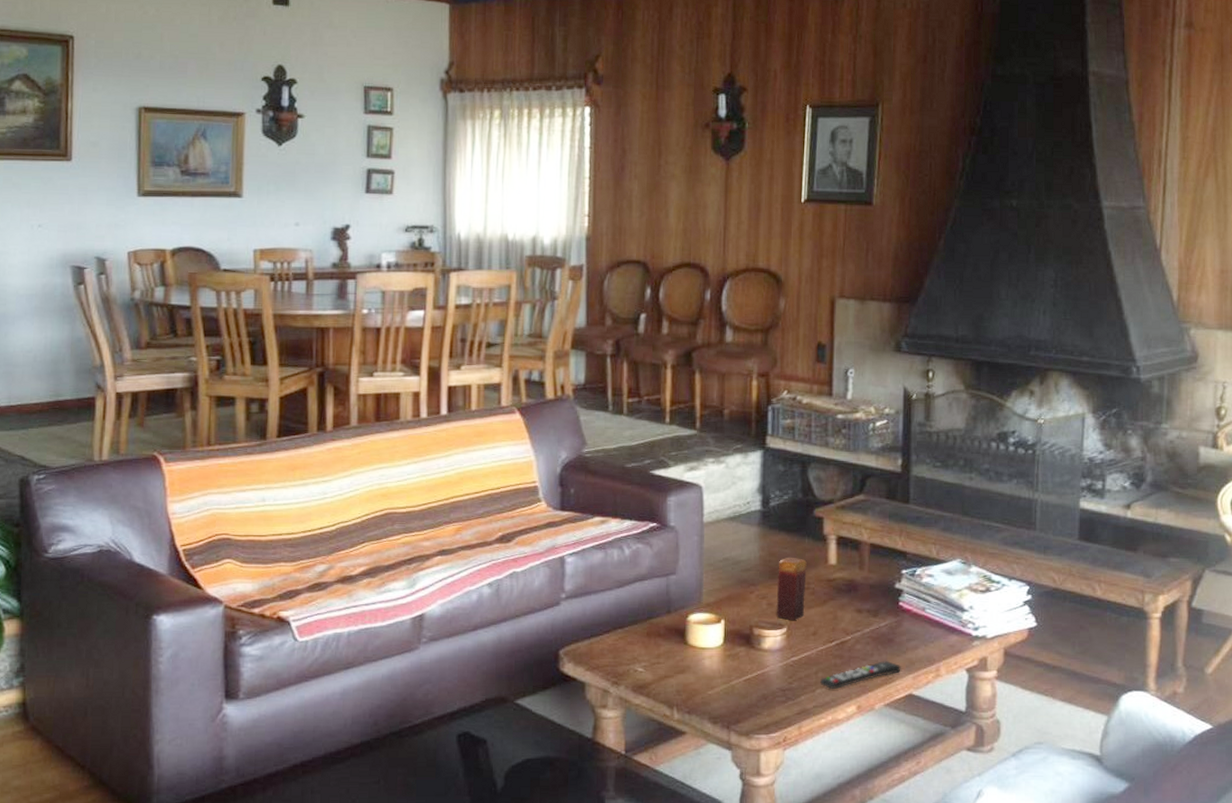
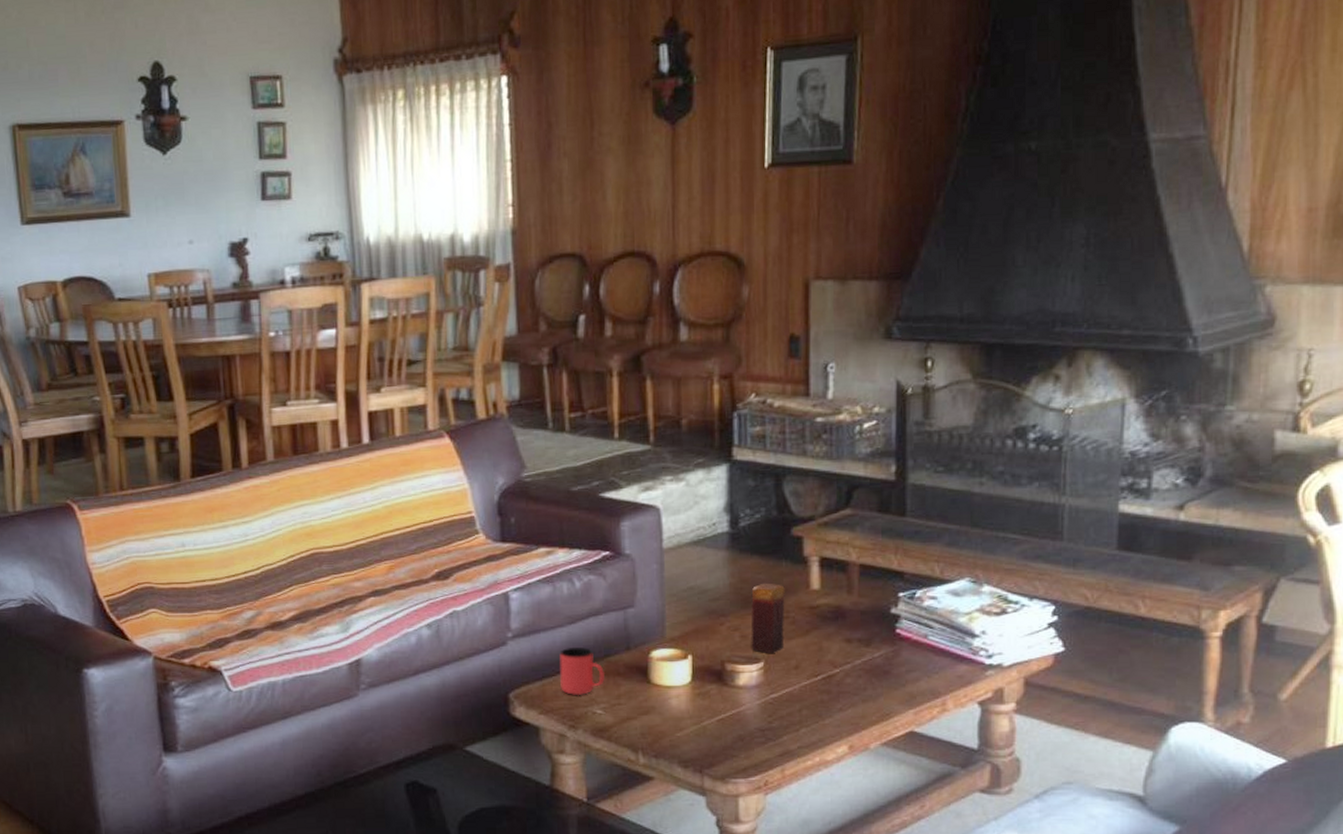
cup: none [607,610,648,655] -> present [559,648,606,696]
remote control: present [820,660,901,690] -> none [805,694,900,729]

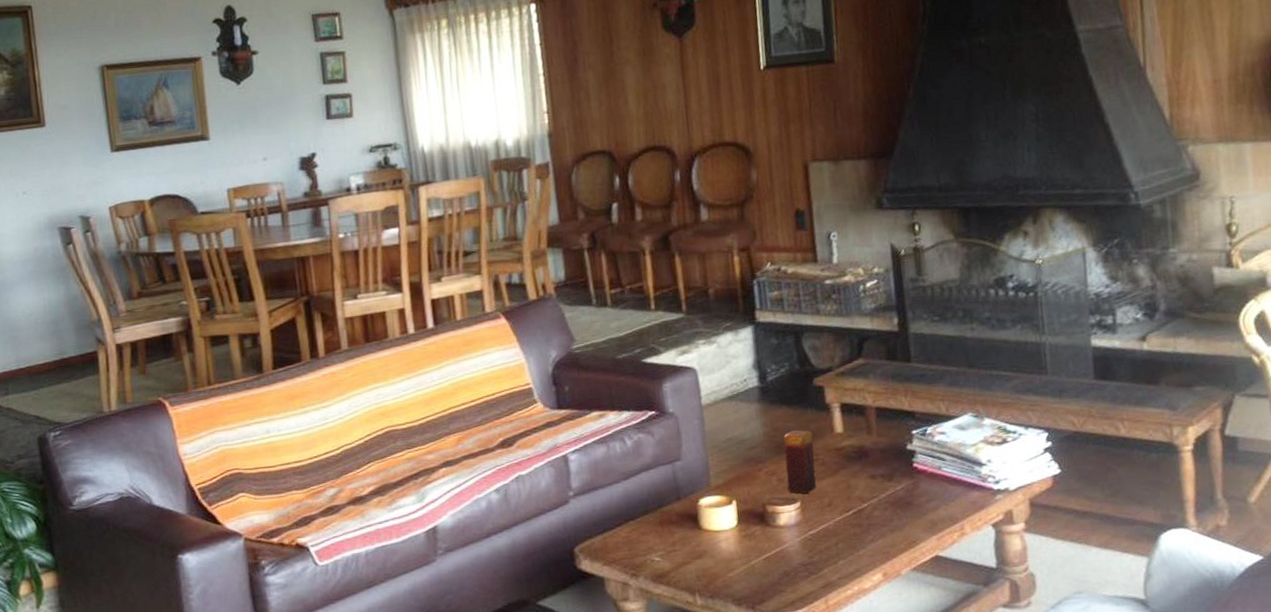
cup: present [559,648,606,696] -> none [617,500,661,546]

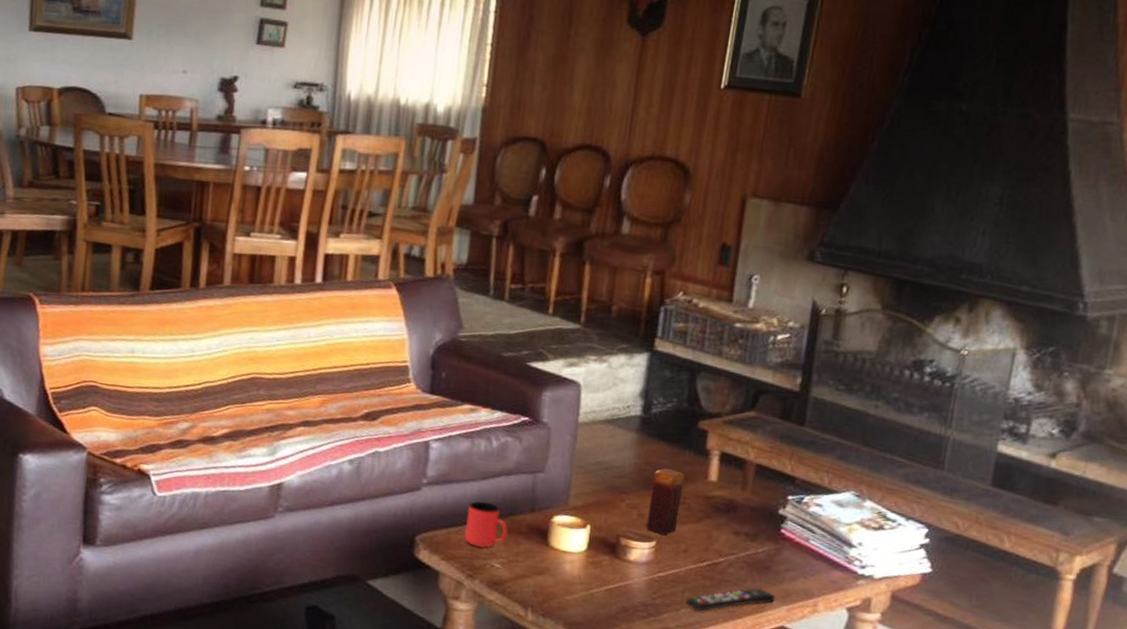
cup: none [617,500,661,546] -> present [465,501,509,548]
remote control: none [841,523,924,560] -> present [686,587,776,612]

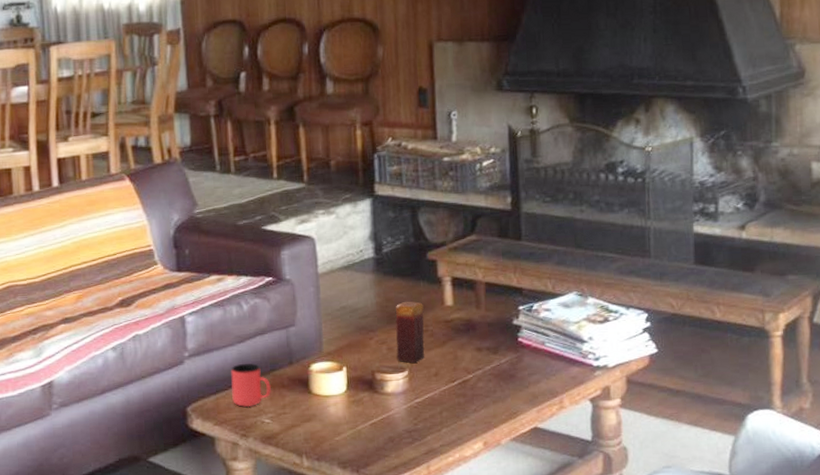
remote control: present [686,587,776,612] -> none [445,395,525,428]

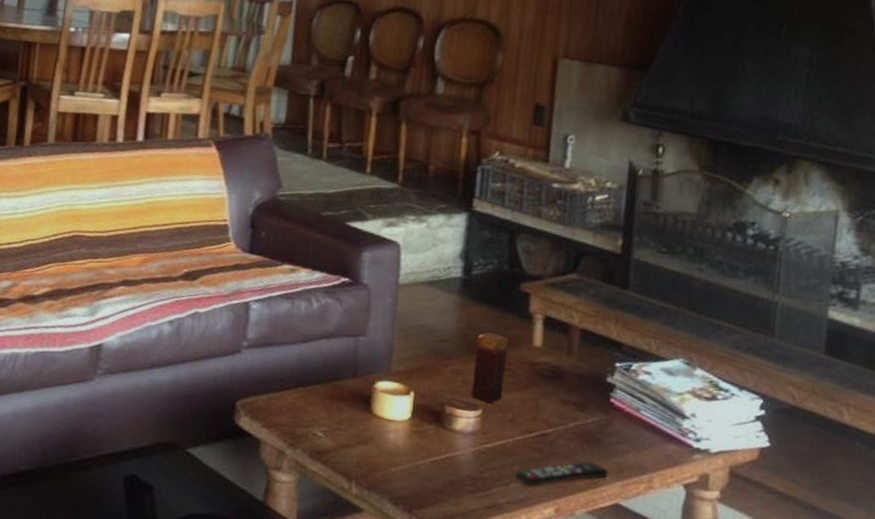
cup: present [231,363,272,408] -> none [286,365,331,415]
remote control: none [445,395,525,428] -> present [515,461,608,487]

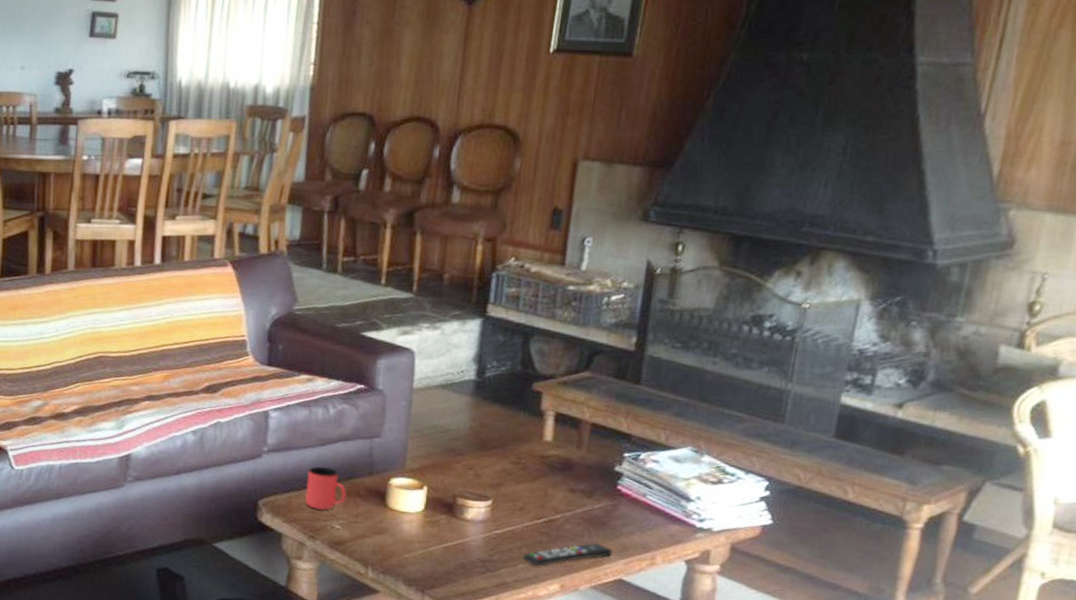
cup: none [286,365,331,415] -> present [305,467,348,511]
candle: present [471,332,509,403] -> none [482,429,520,494]

